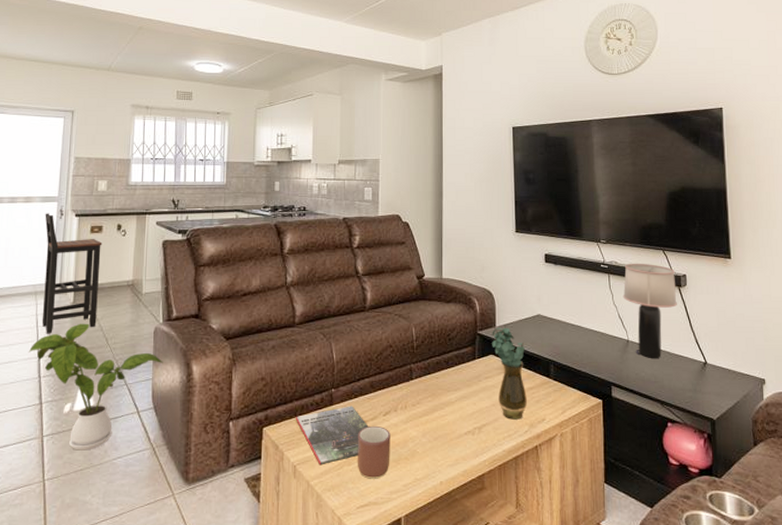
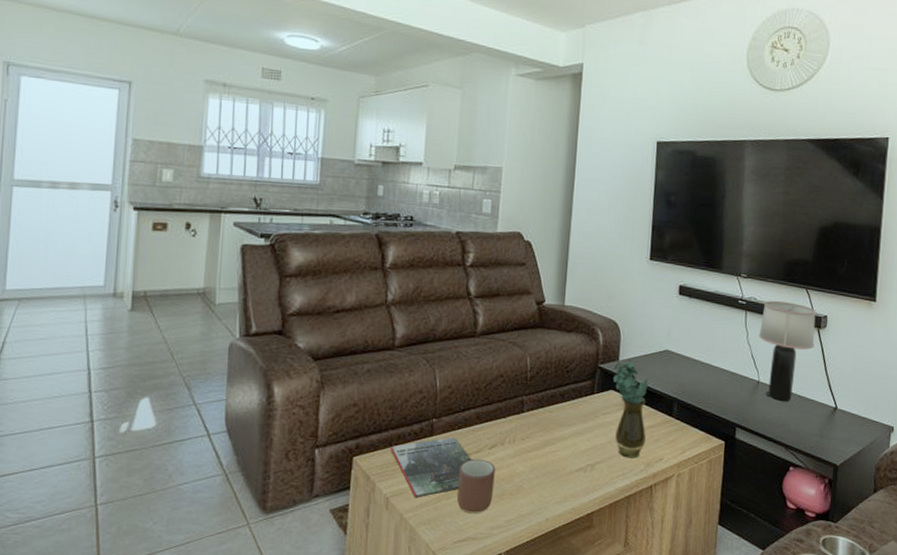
house plant: present [28,323,163,451] -> none [75,334,239,474]
bar stool: present [41,213,103,334] -> none [92,203,167,344]

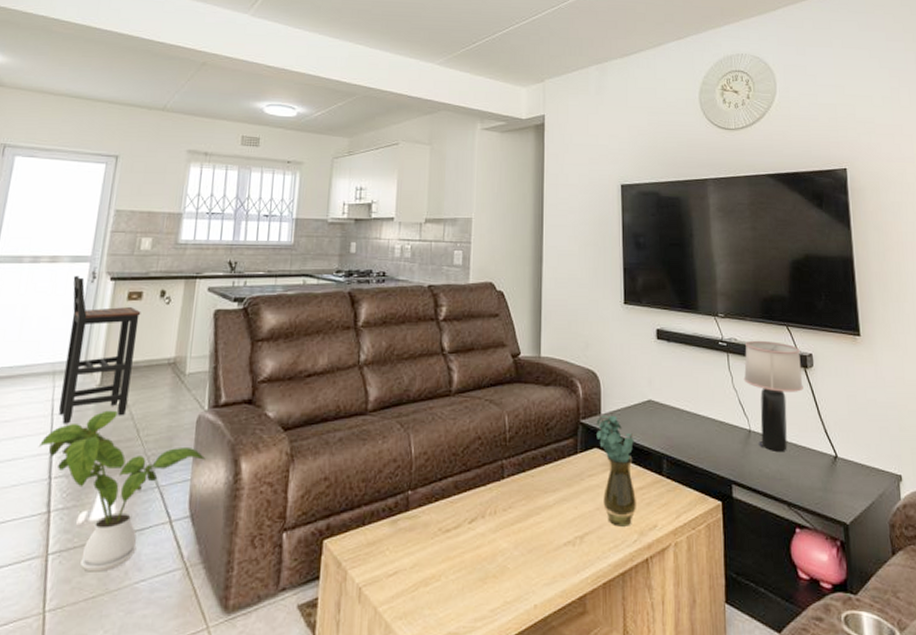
house plant: none [75,334,239,474] -> present [38,410,206,572]
bar stool: none [92,203,167,344] -> present [58,275,141,424]
magazine: present [391,437,472,498] -> none [364,511,451,587]
mug: present [456,458,495,514] -> none [435,535,476,603]

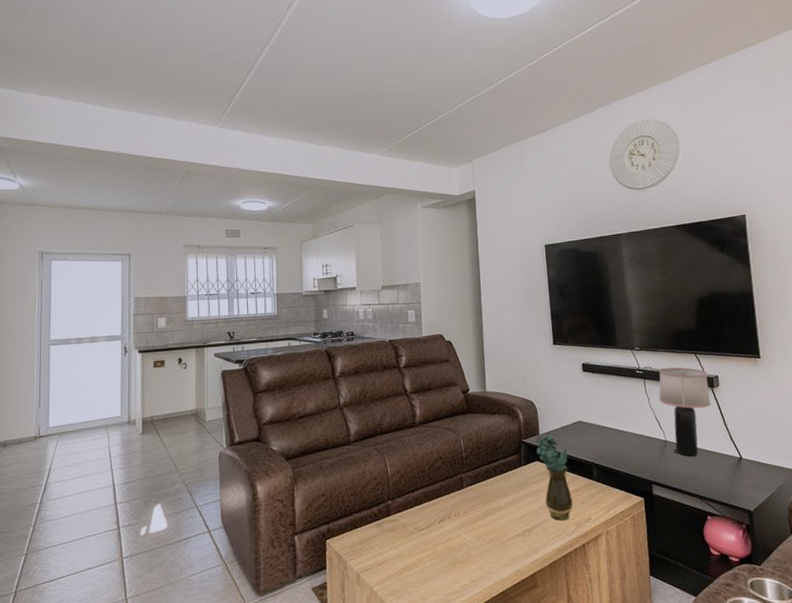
house plant: present [38,410,206,572] -> none [103,451,229,570]
bar stool: present [58,275,141,424] -> none [110,351,166,464]

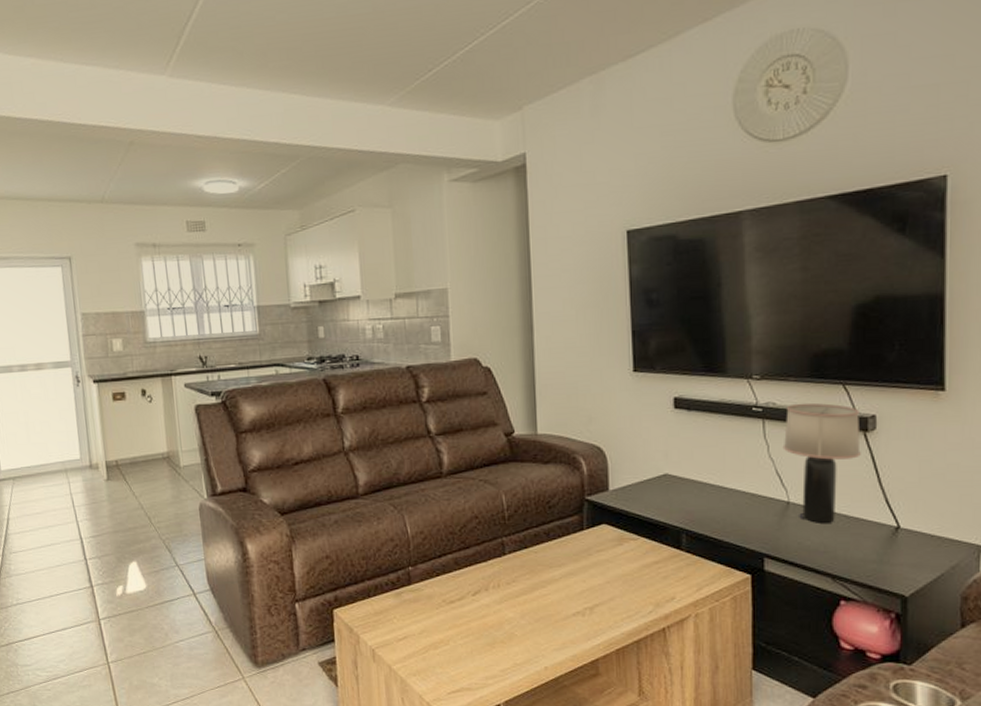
vase: present [536,432,573,521] -> none [604,488,651,599]

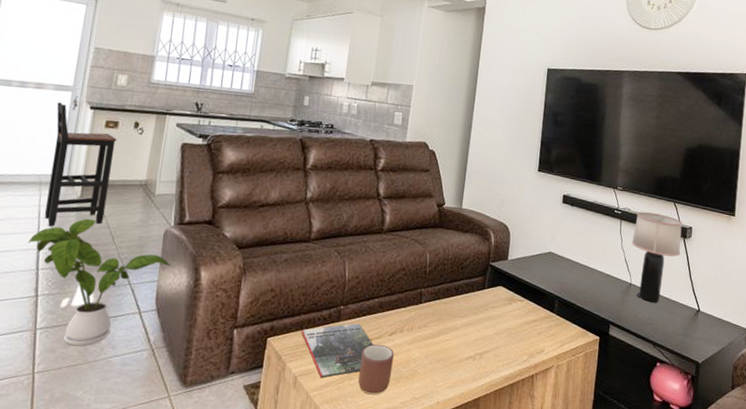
bar stool: none [60,380,136,514] -> present [44,102,117,227]
house plant: none [69,501,214,634] -> present [27,218,171,347]
magazine: none [370,585,456,649] -> present [301,323,374,378]
mug: none [442,606,484,664] -> present [357,344,394,395]

